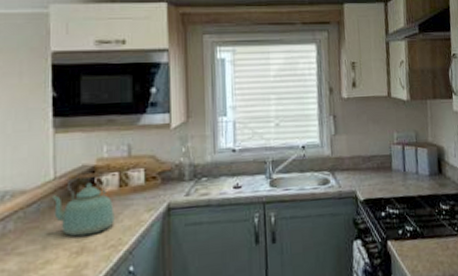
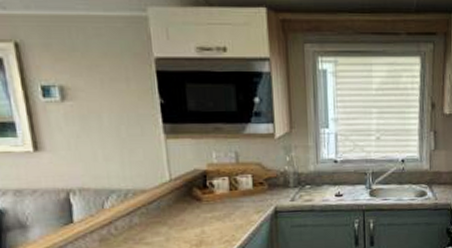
kettle: present [51,172,114,237] -> none [169,176,227,232]

